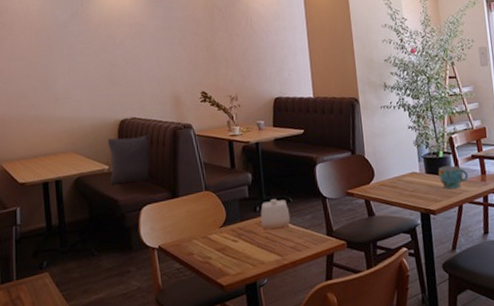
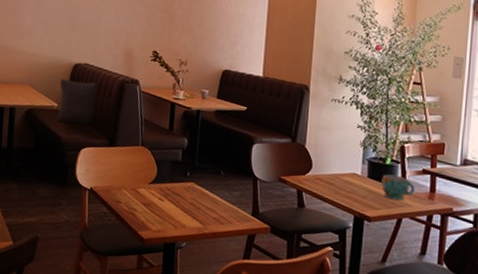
sugar bowl: present [260,199,291,230] -> none [188,168,219,199]

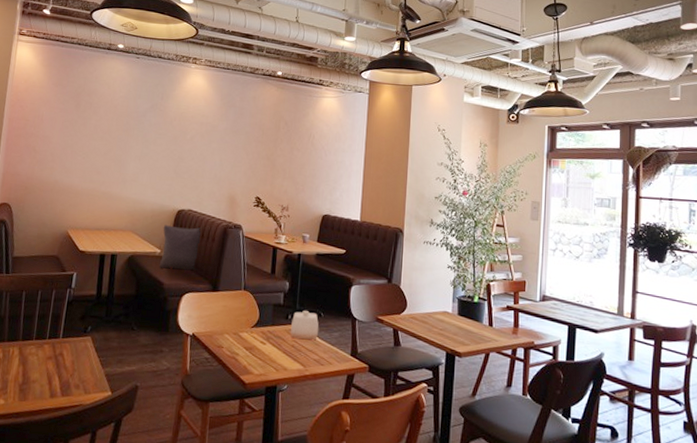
sugar bowl: none [188,168,219,199] -> present [290,311,319,340]
cup: present [381,174,416,201] -> none [470,311,501,336]

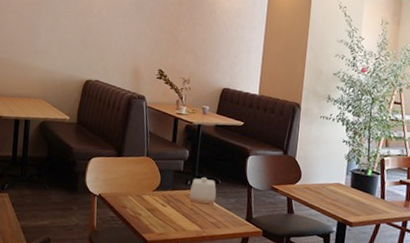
pillow: present [160,225,201,271] -> none [69,94,107,137]

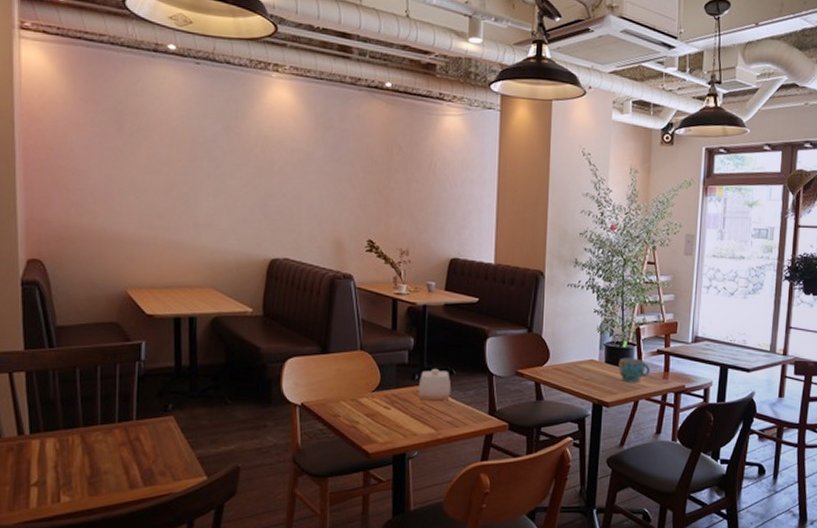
cup: none [362,184,393,208] -> present [618,358,651,383]

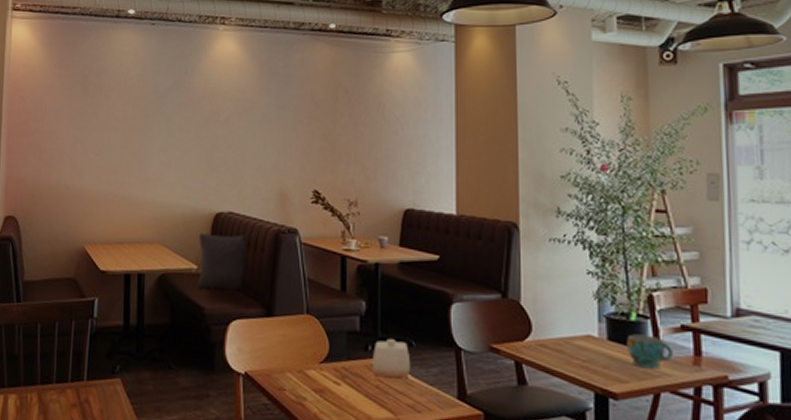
pillow: none [253,278,303,331] -> present [198,233,247,291]

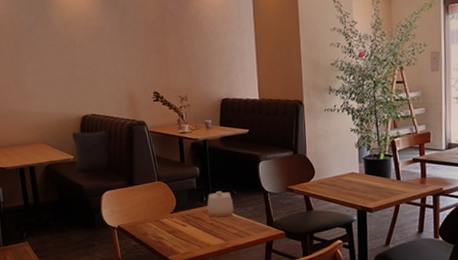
cup: present [627,334,674,369] -> none [378,167,408,190]

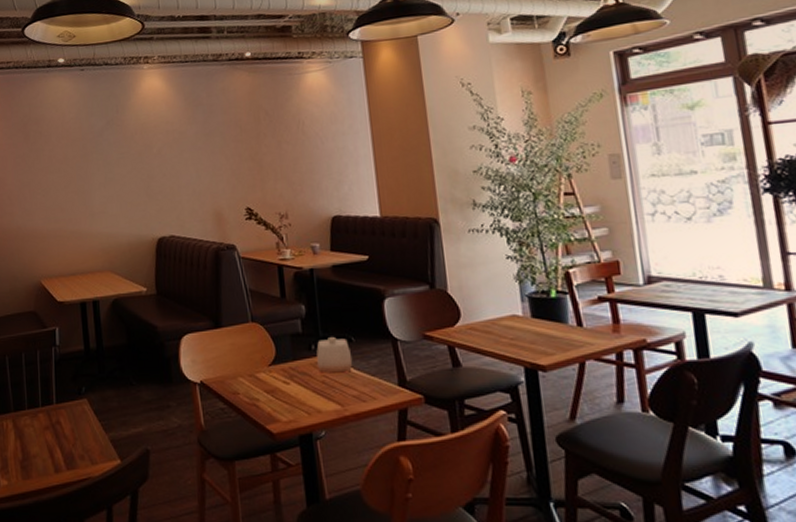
pillow: present [71,130,111,173] -> none [144,255,193,309]

